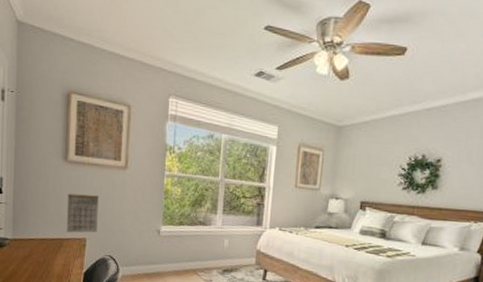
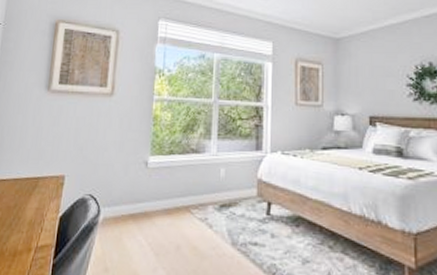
calendar: present [66,193,99,233] -> none [43,125,81,170]

